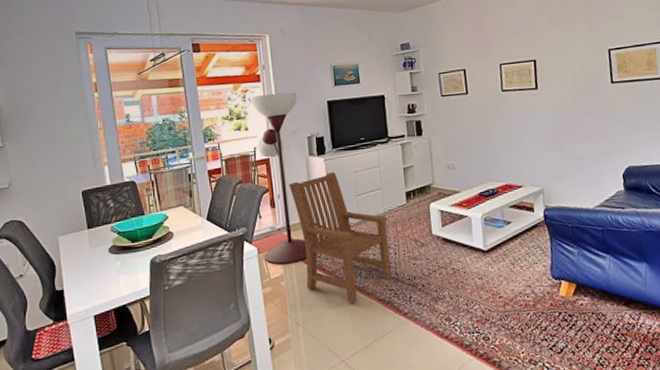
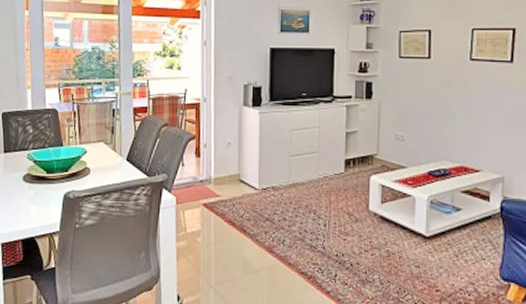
floor lamp: present [250,92,308,264] -> none [183,32,238,218]
armchair: present [289,172,392,304] -> none [217,127,321,272]

